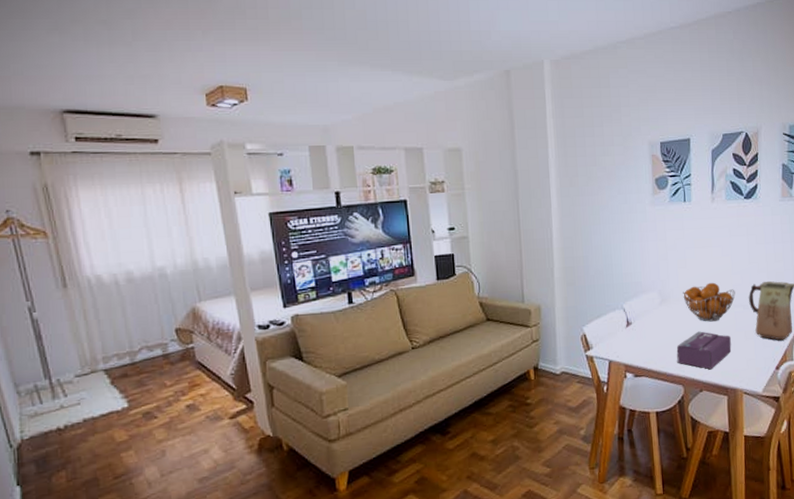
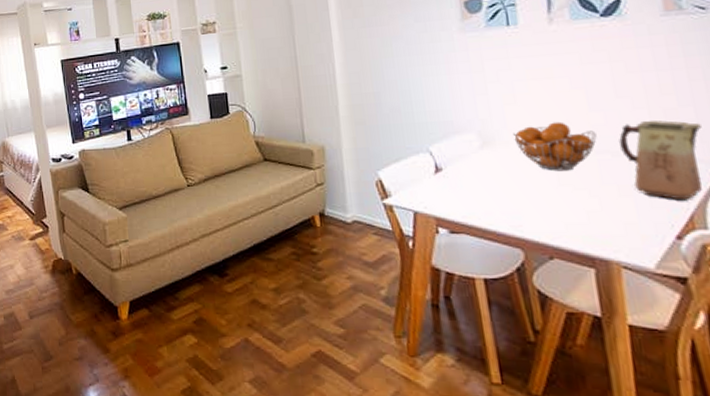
tissue box: present [676,331,731,370] -> none [508,182,596,232]

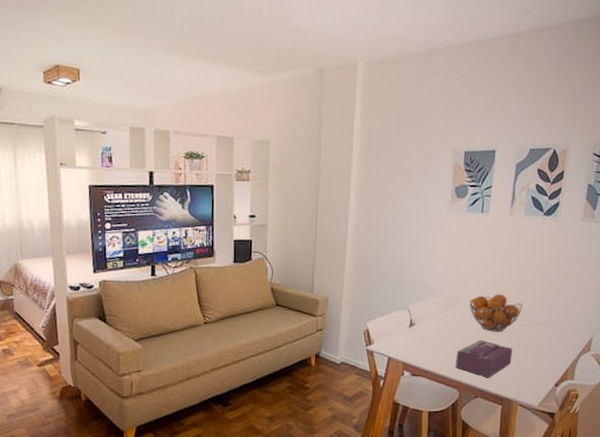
tissue box: none [508,182,596,232] -> present [455,340,512,378]
vase: present [619,120,702,201] -> none [536,298,586,359]

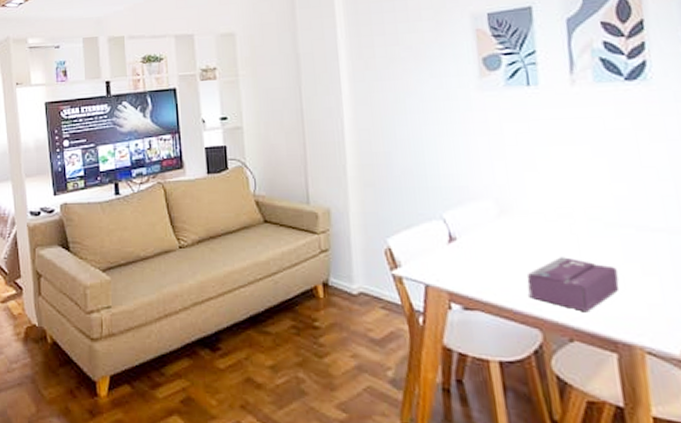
fruit basket: present [469,294,523,332] -> none [532,191,621,245]

